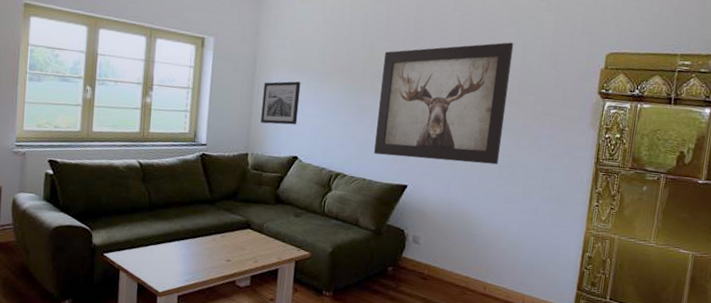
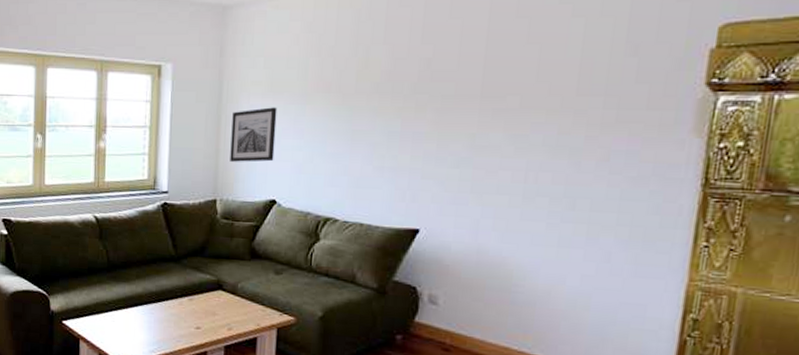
wall art: present [374,42,514,165] -> none [373,26,570,196]

